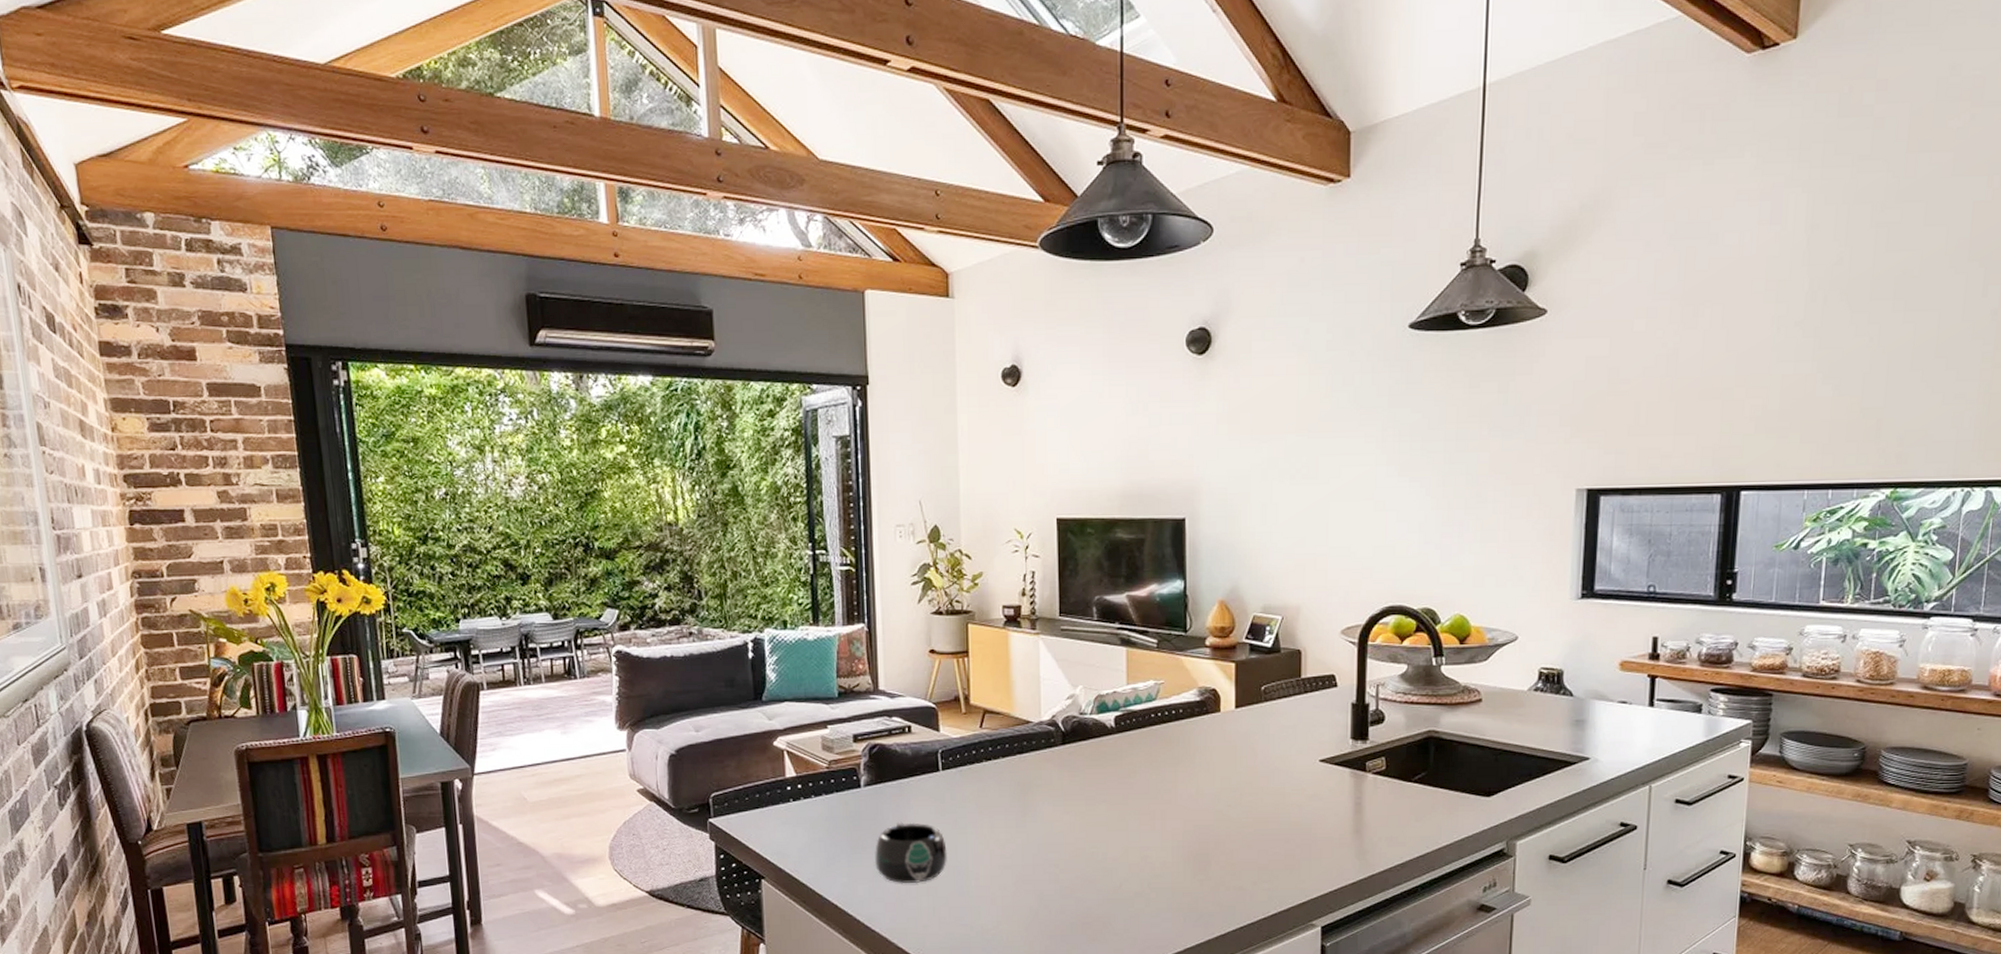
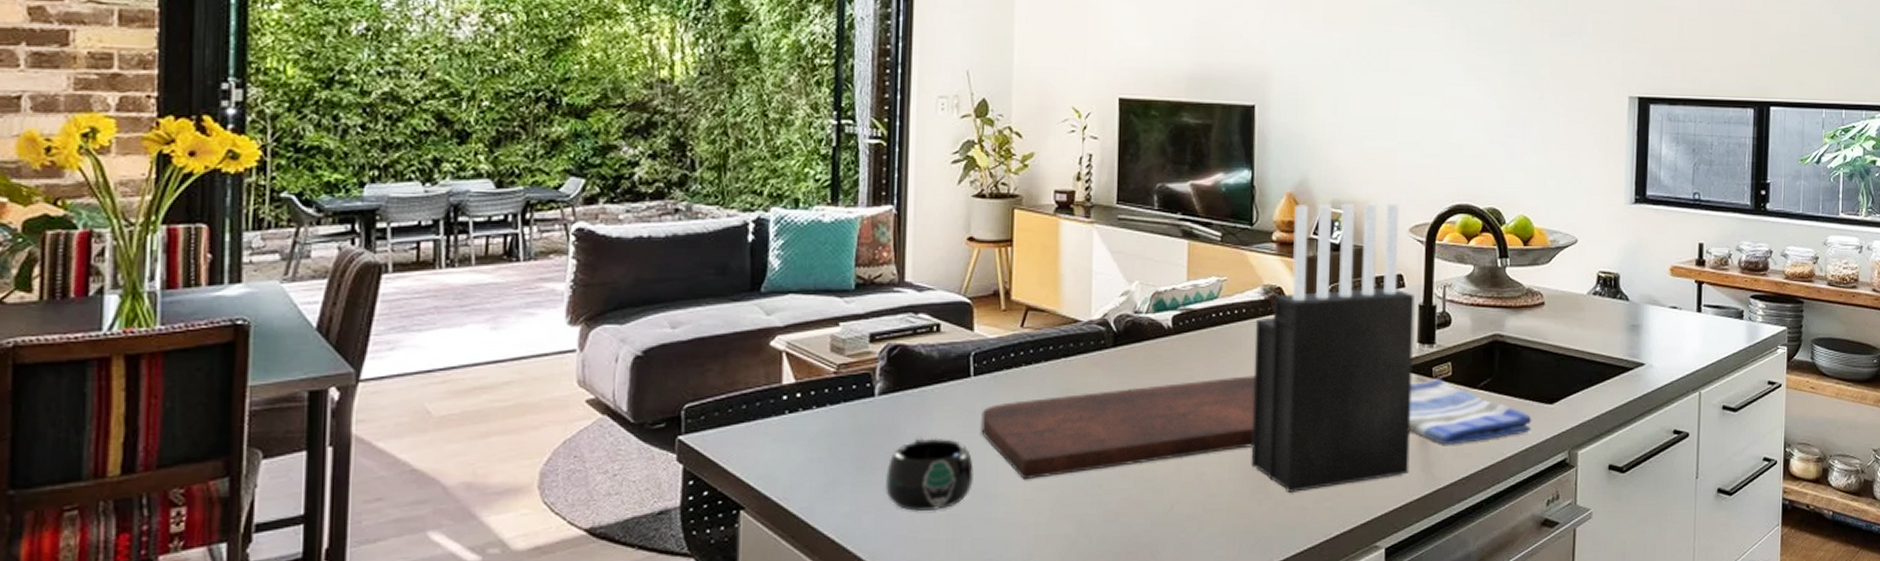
cutting board: none [951,770,1193,858] -> present [981,376,1255,479]
knife block: none [1192,605,1347,875] -> present [1251,202,1415,492]
dish towel: none [1343,773,1468,834] -> present [1409,379,1532,445]

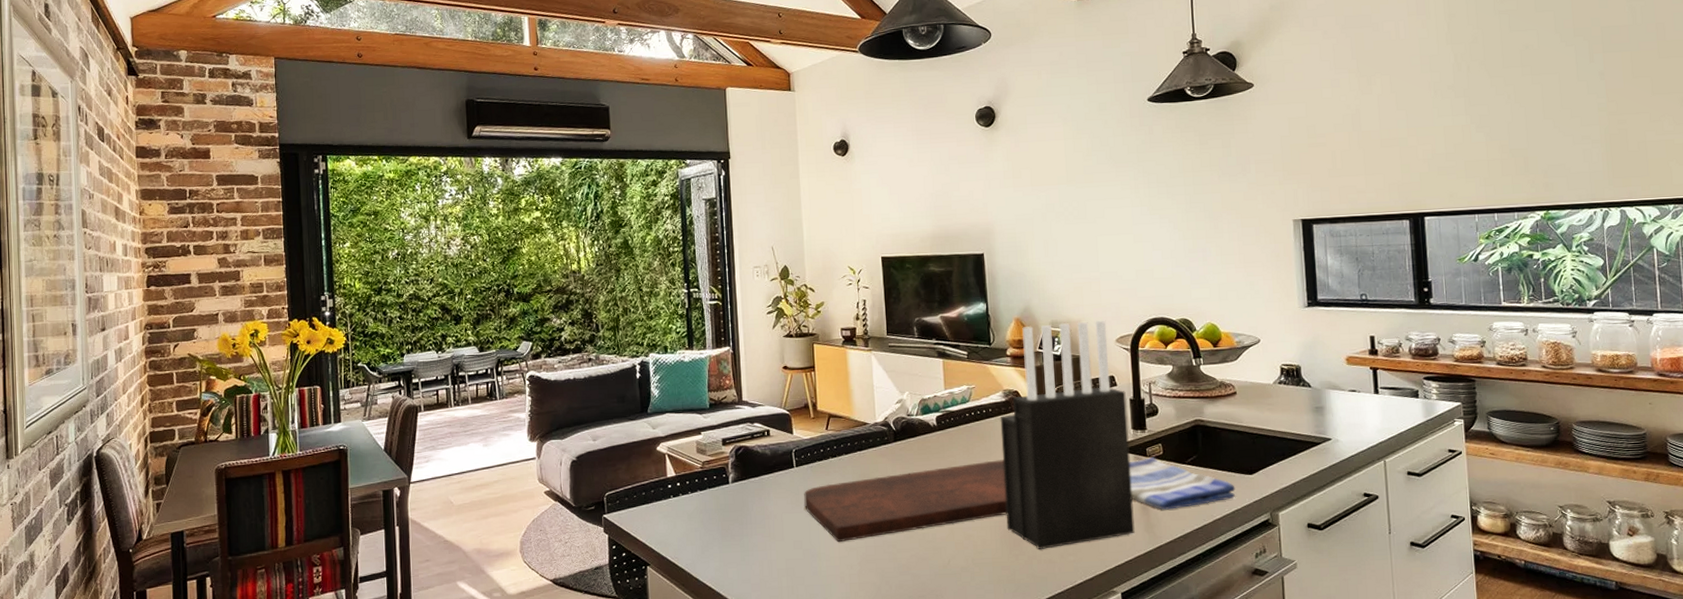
mug: present [884,436,975,511] -> none [741,512,803,566]

